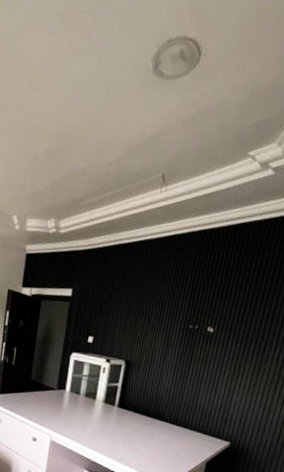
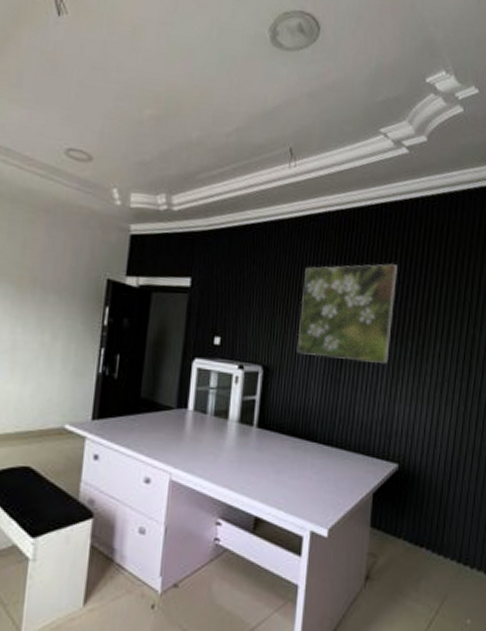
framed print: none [154,278,250,363] -> present [296,264,397,364]

